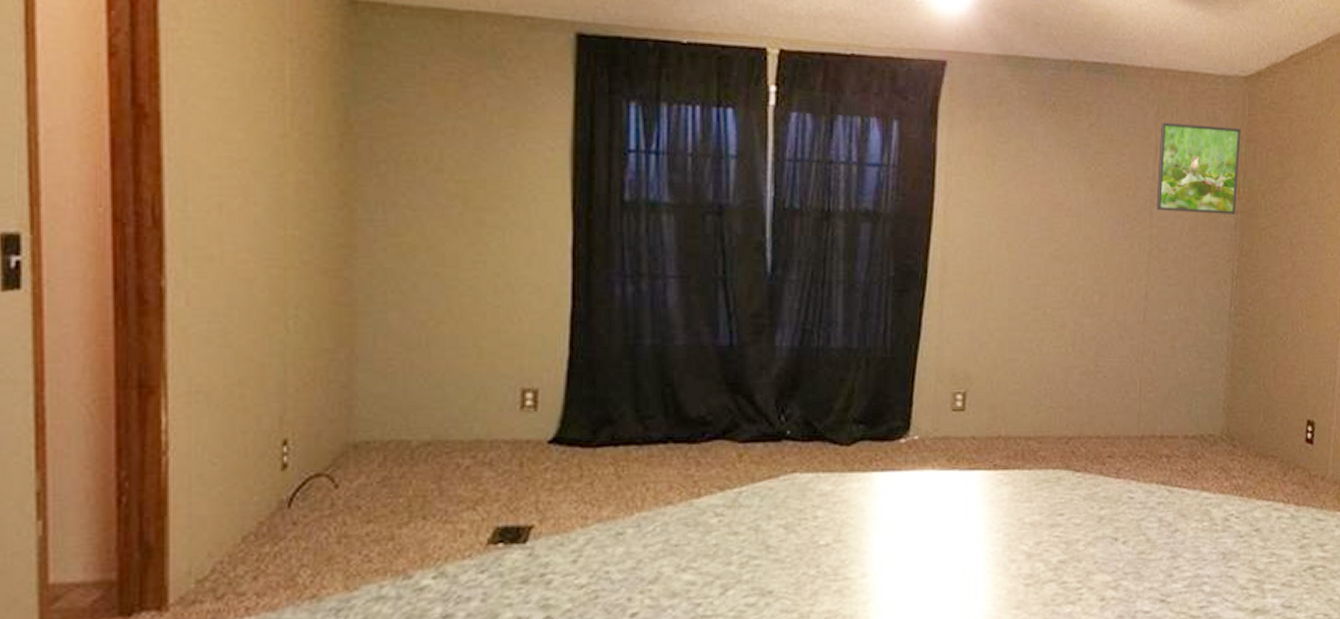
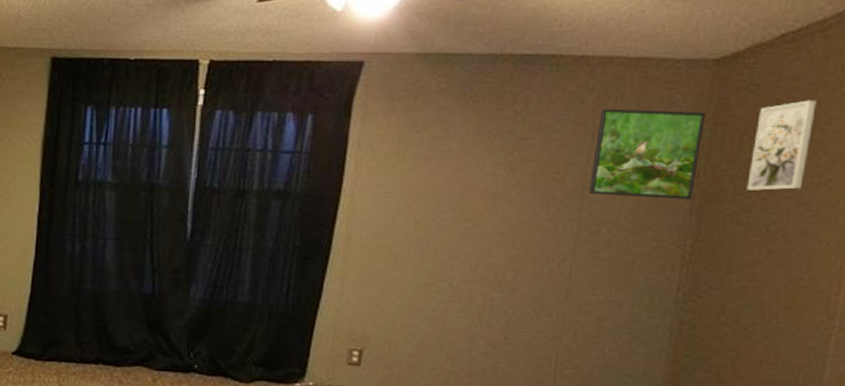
wall art: none [1274,119,1317,205] -> present [746,100,817,191]

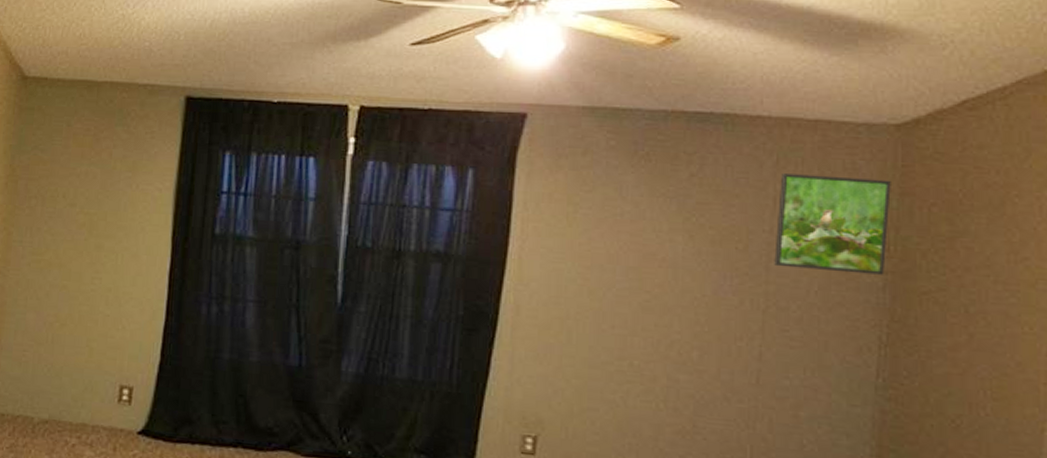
wall art: present [746,100,817,191] -> none [940,171,1005,268]

